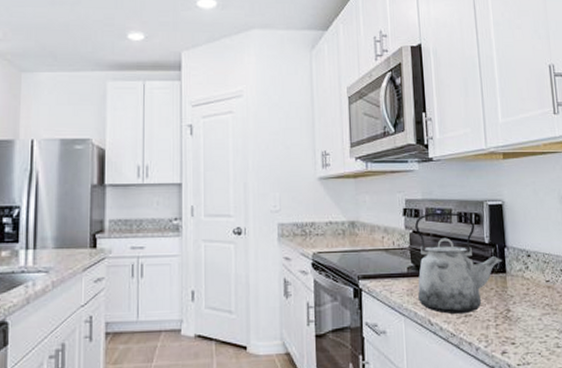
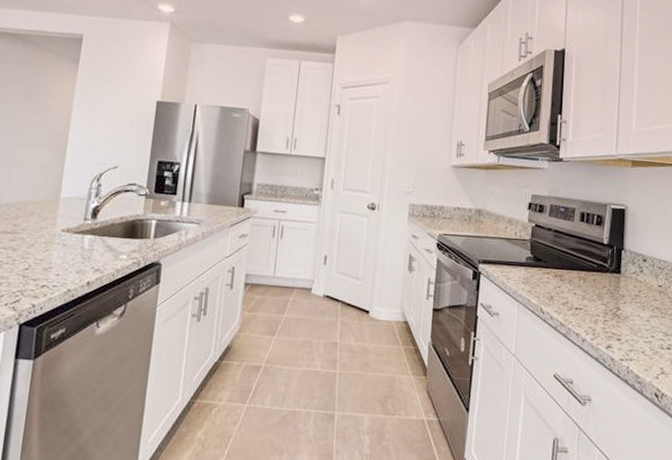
kettle: present [415,213,503,315] -> none [533,210,619,307]

